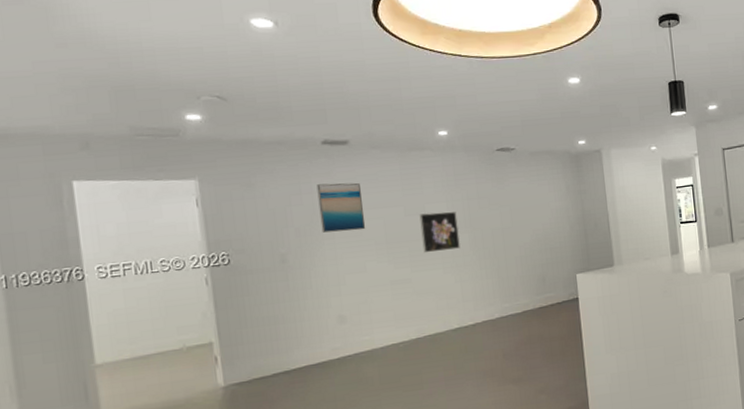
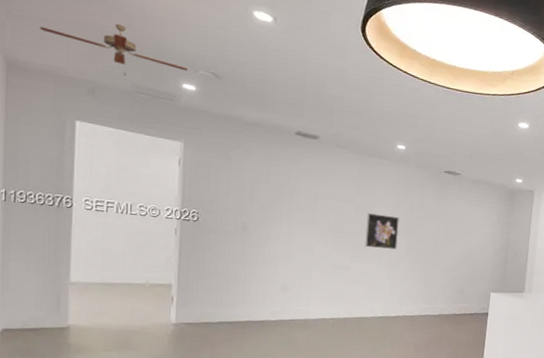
ceiling fan: none [15,64,188,120] -> present [39,23,188,76]
wall art: present [316,182,366,233] -> none [281,168,322,216]

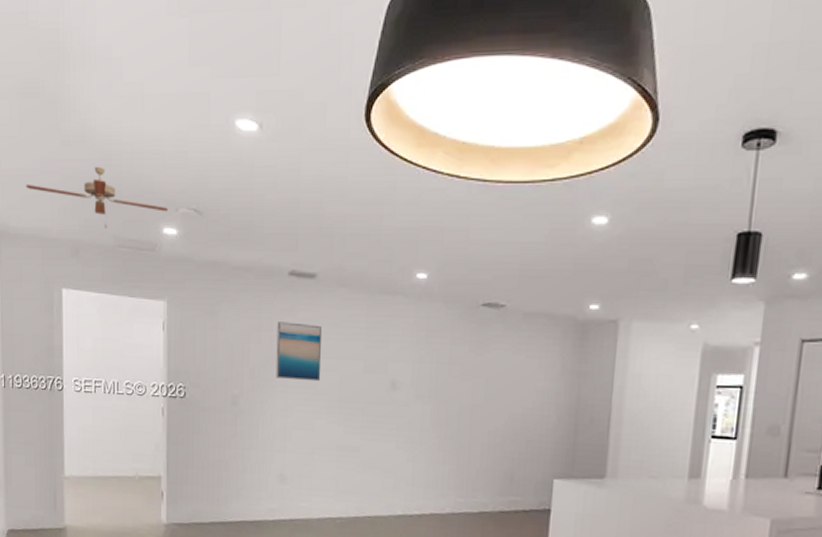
wall art: none [281,168,322,216] -> present [276,322,323,382]
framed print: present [365,213,399,250] -> none [377,372,422,421]

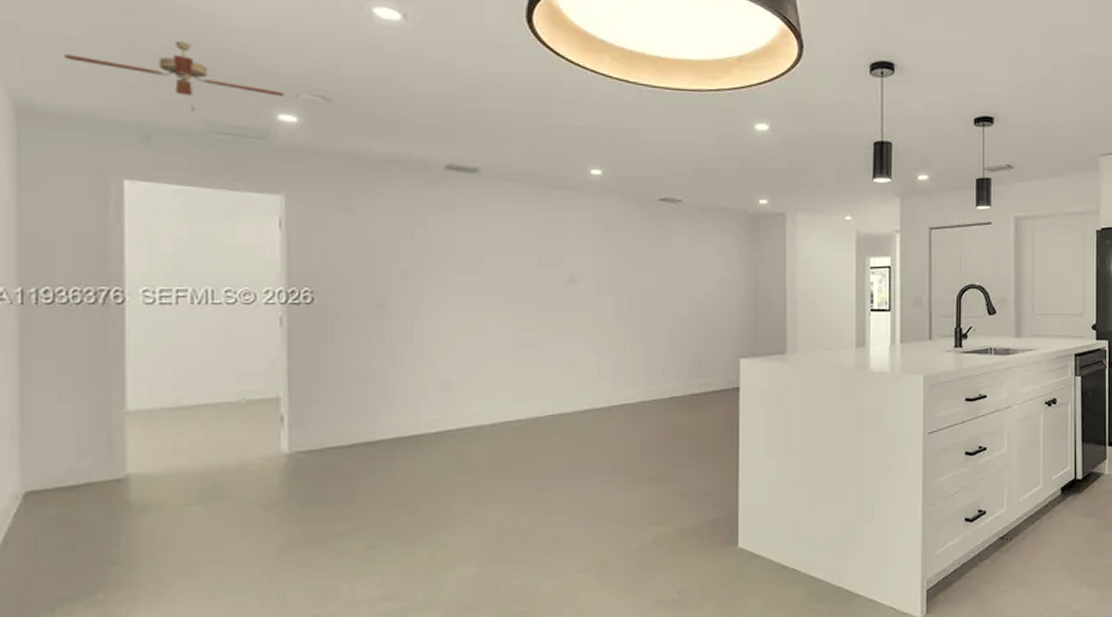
wall art: present [276,322,323,382] -> none [433,217,489,279]

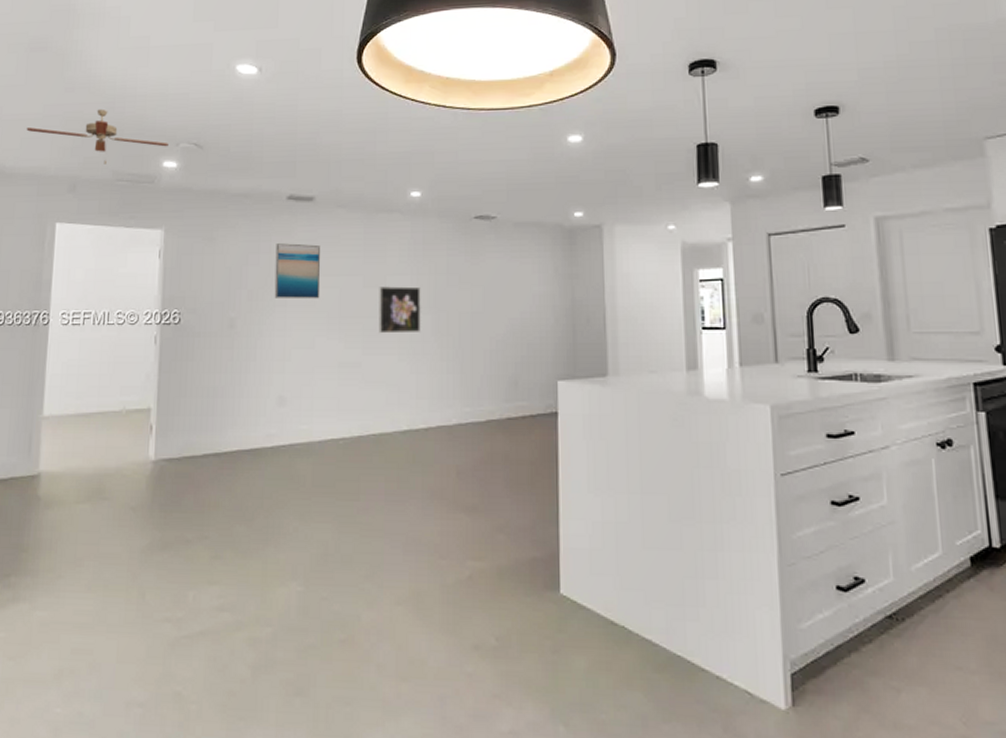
wall art: none [433,217,489,279] -> present [274,243,321,299]
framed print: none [556,267,602,315] -> present [379,286,421,334]

